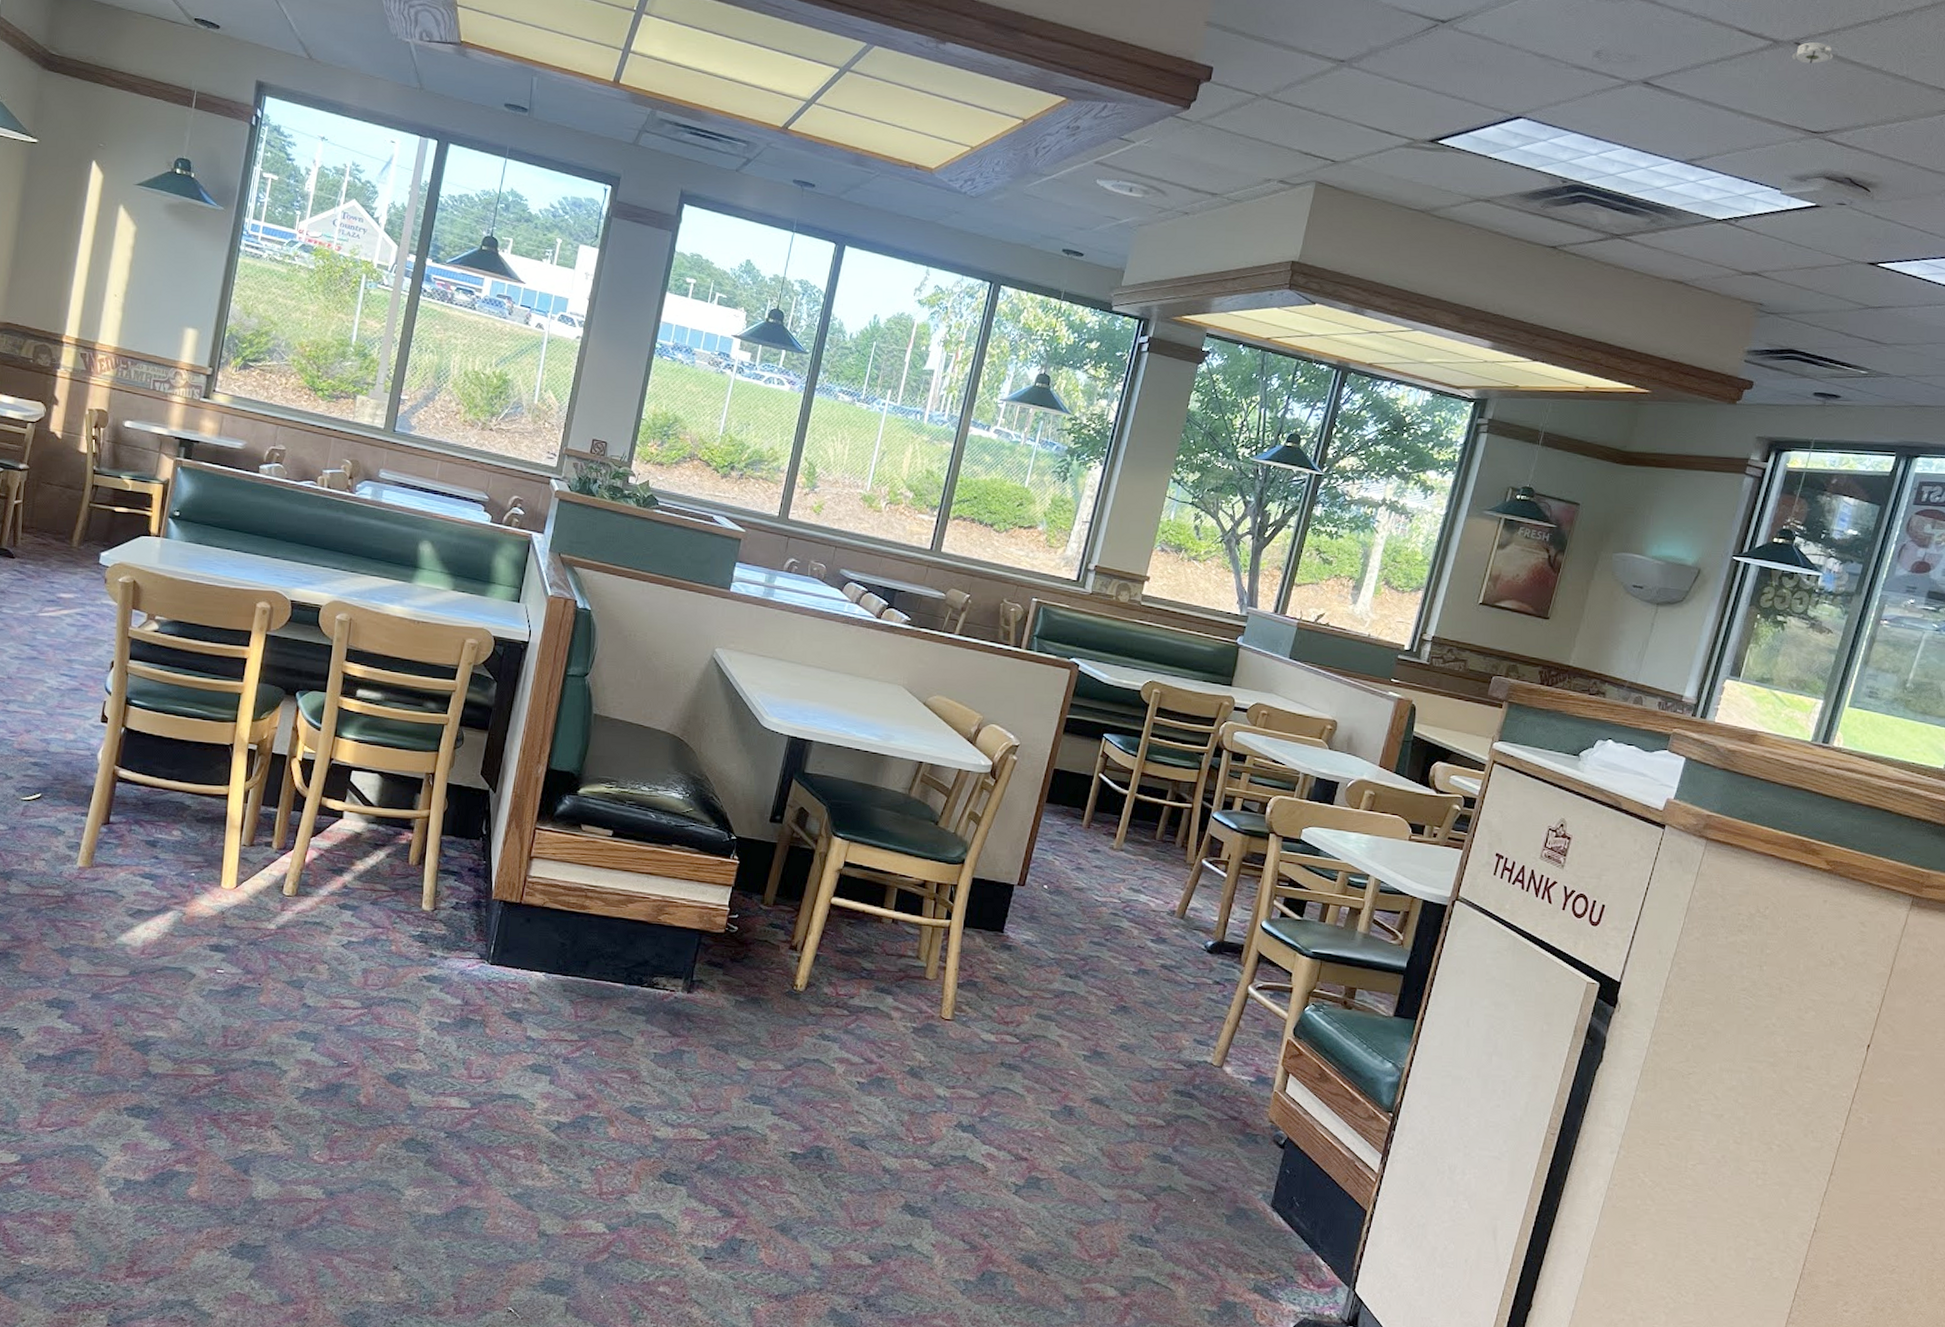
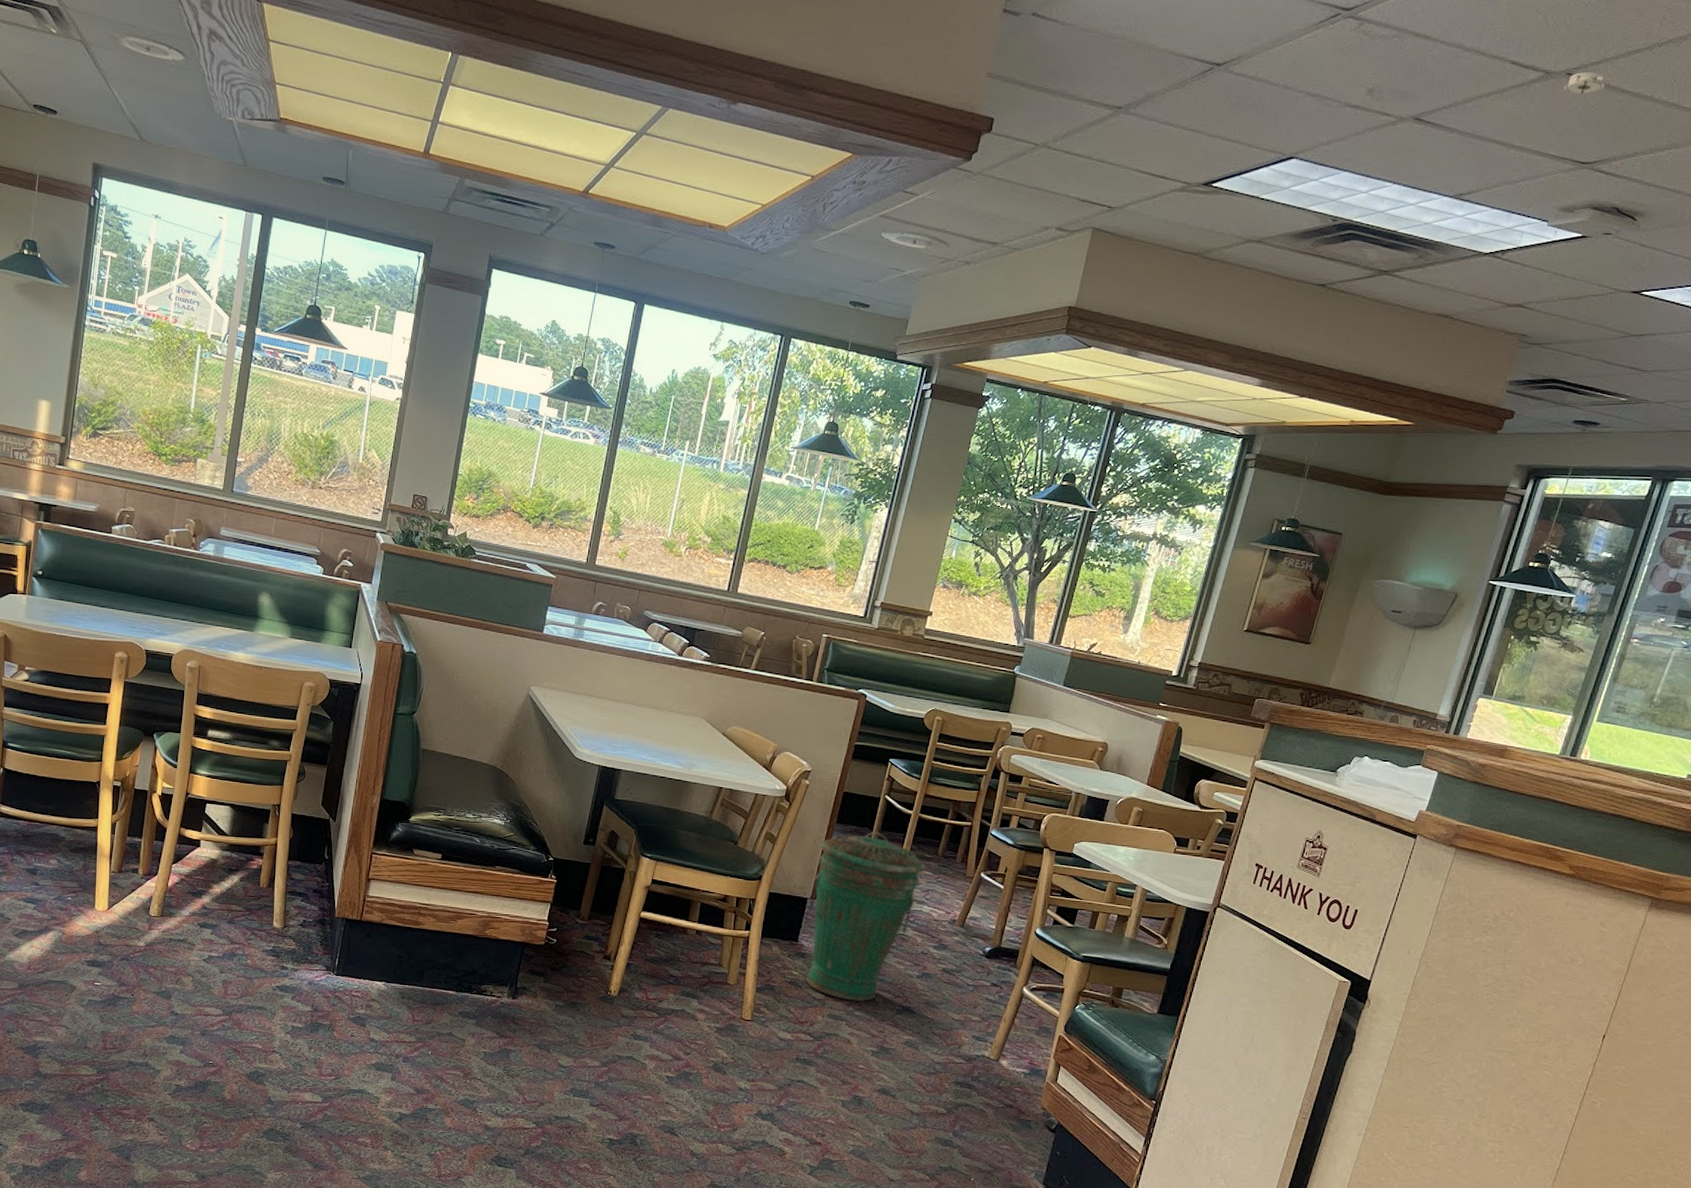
trash can: none [1012,813,1142,1001] -> present [806,832,925,1003]

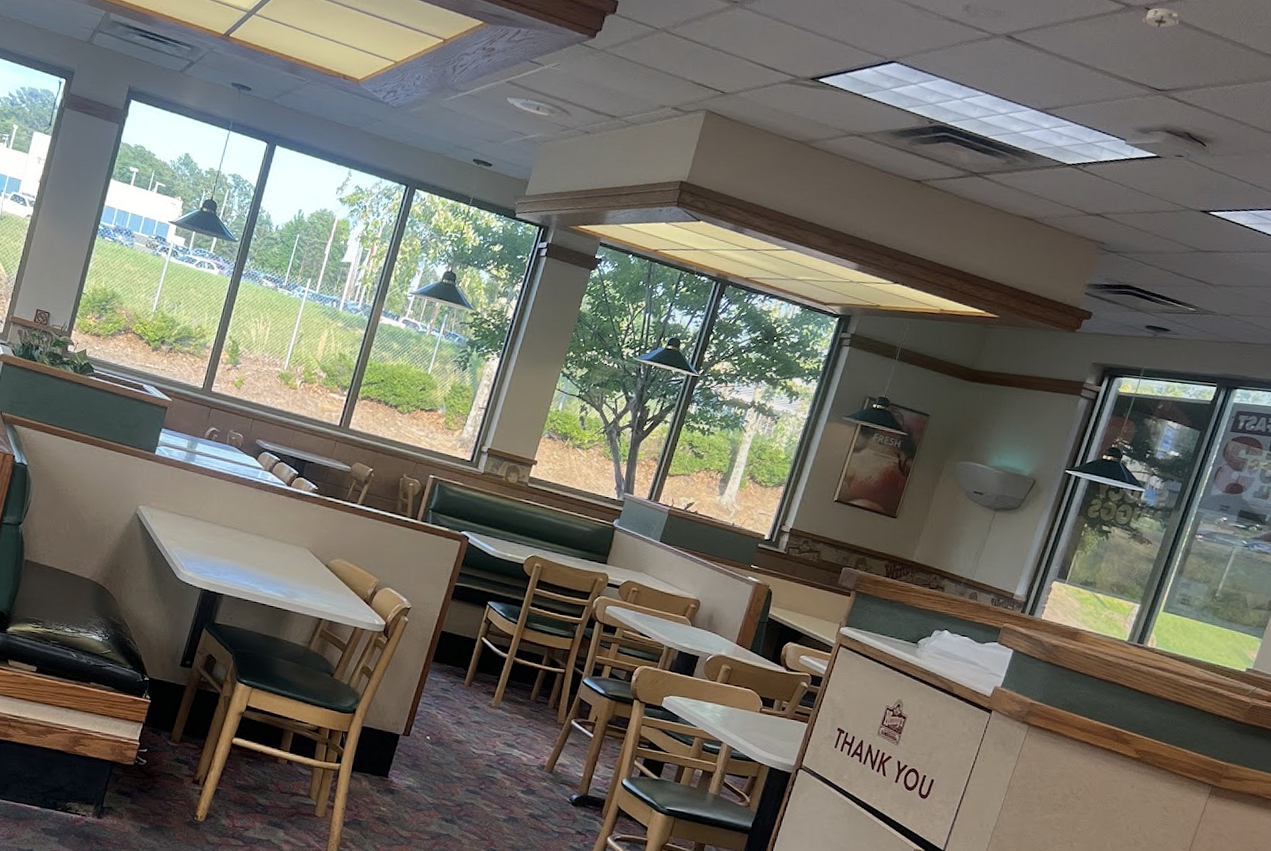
trash can: present [806,832,925,1003] -> none [394,672,517,843]

